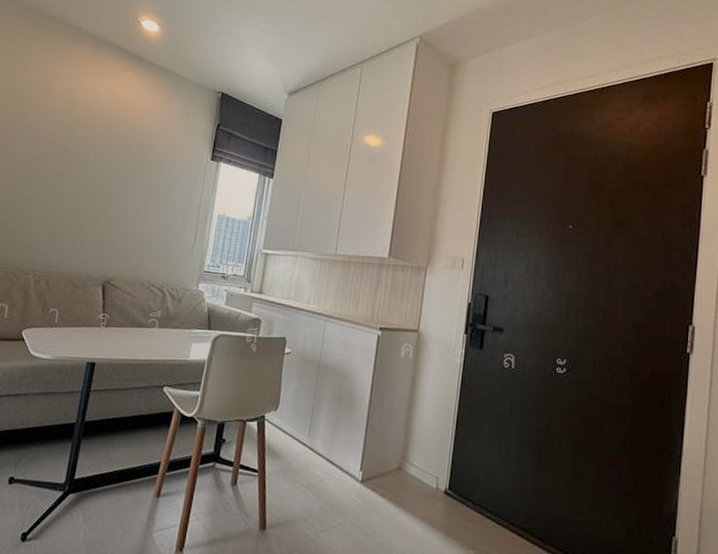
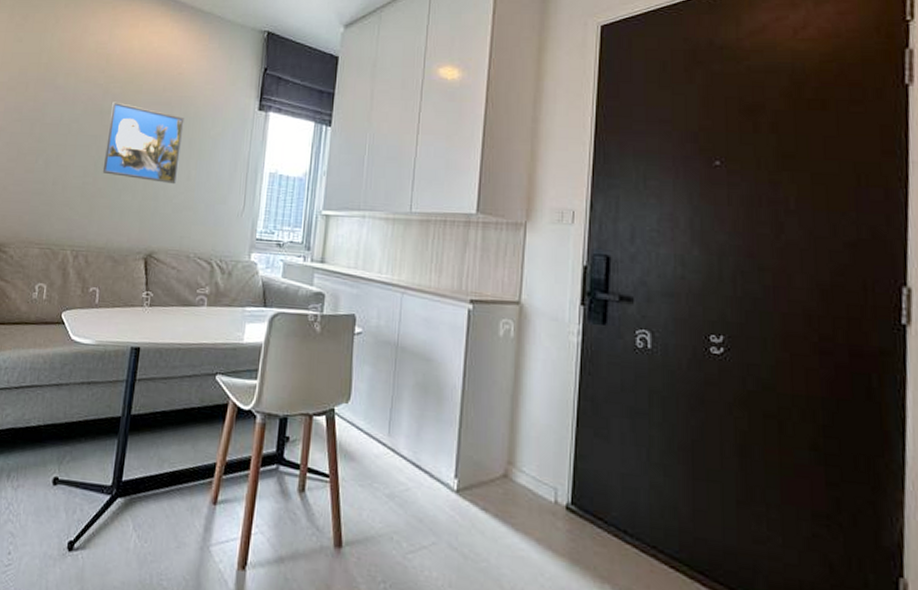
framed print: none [65,143,144,221] -> present [102,102,184,185]

